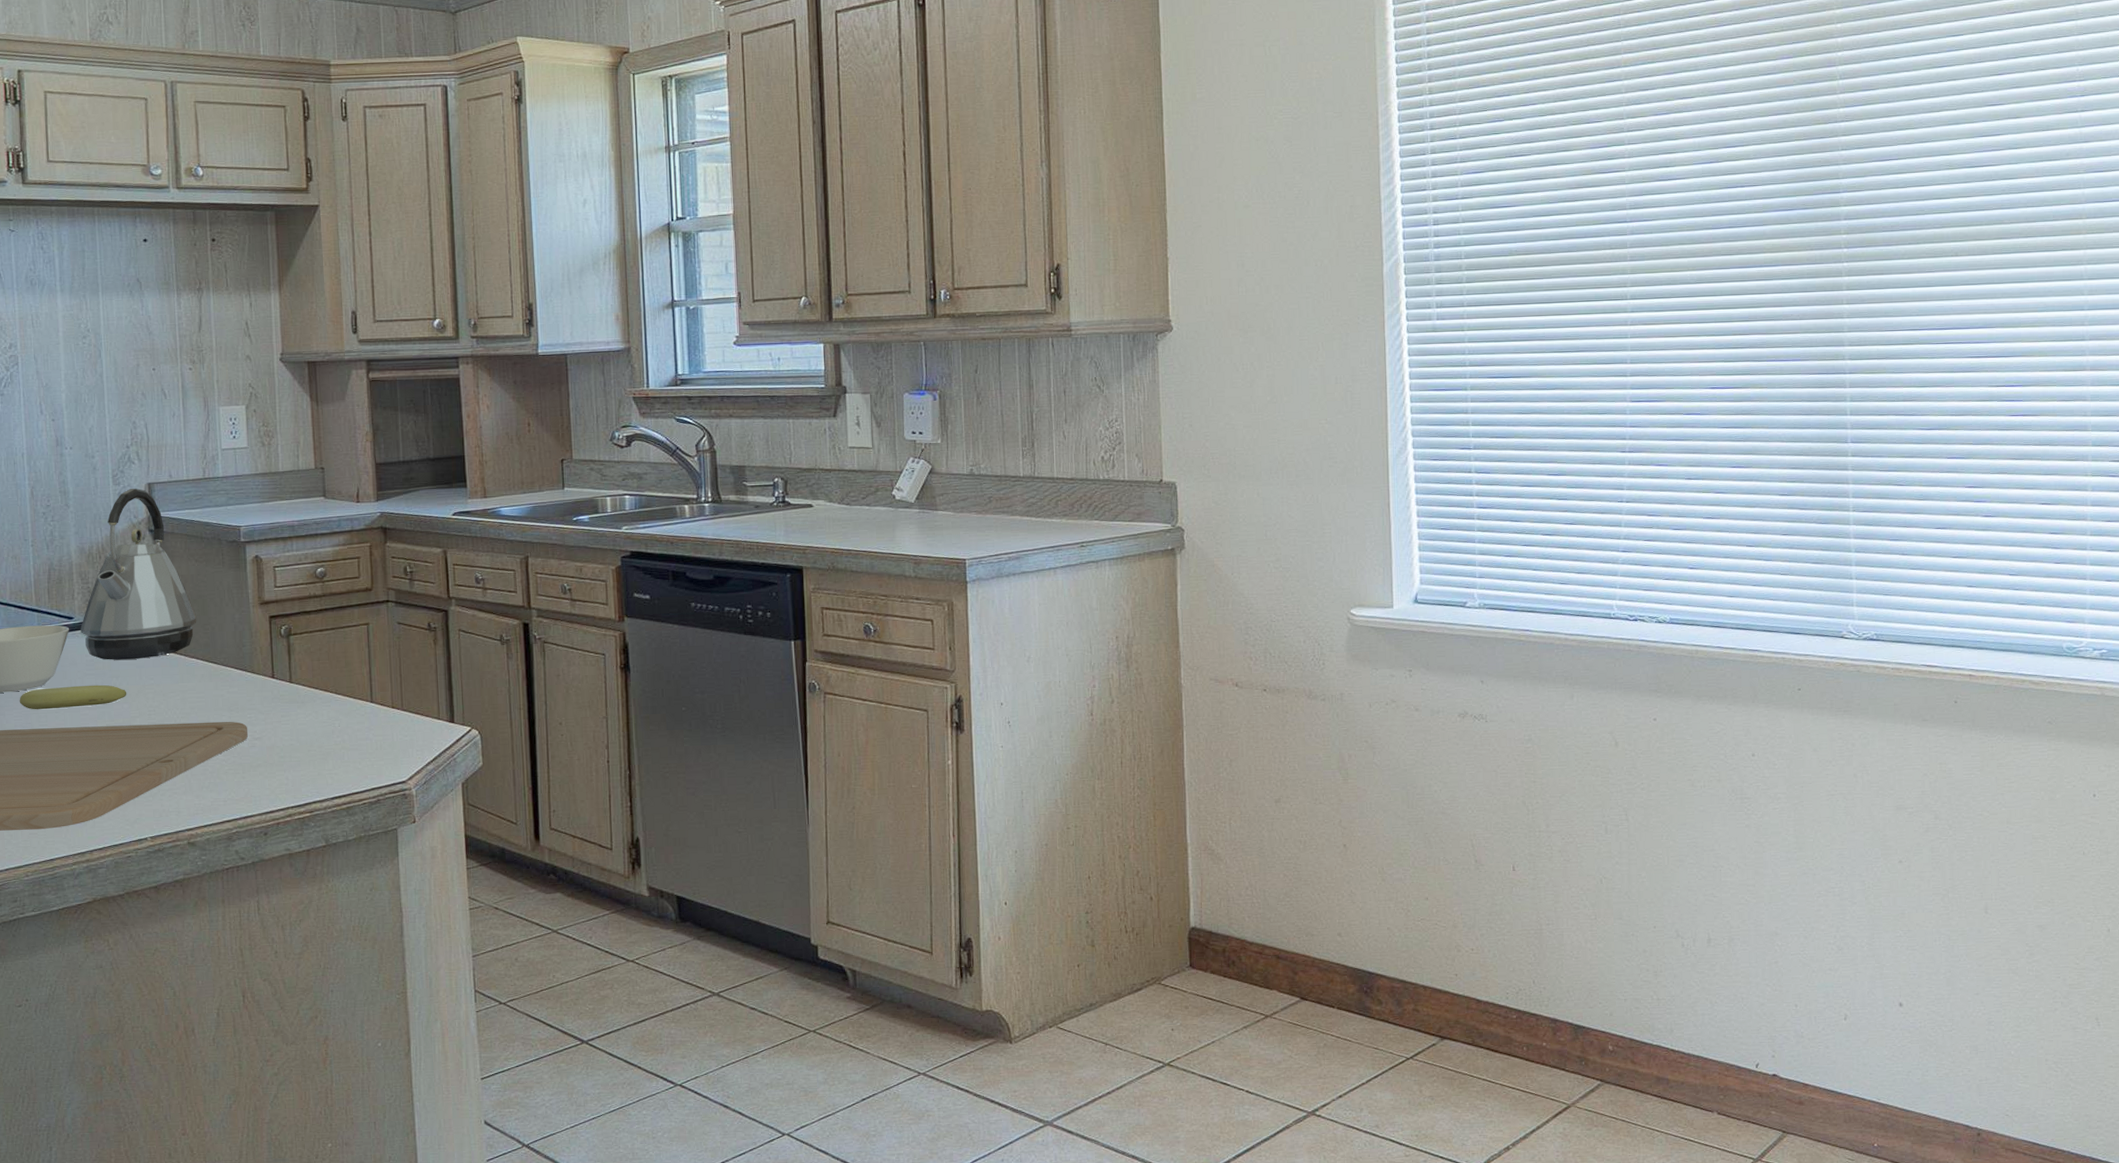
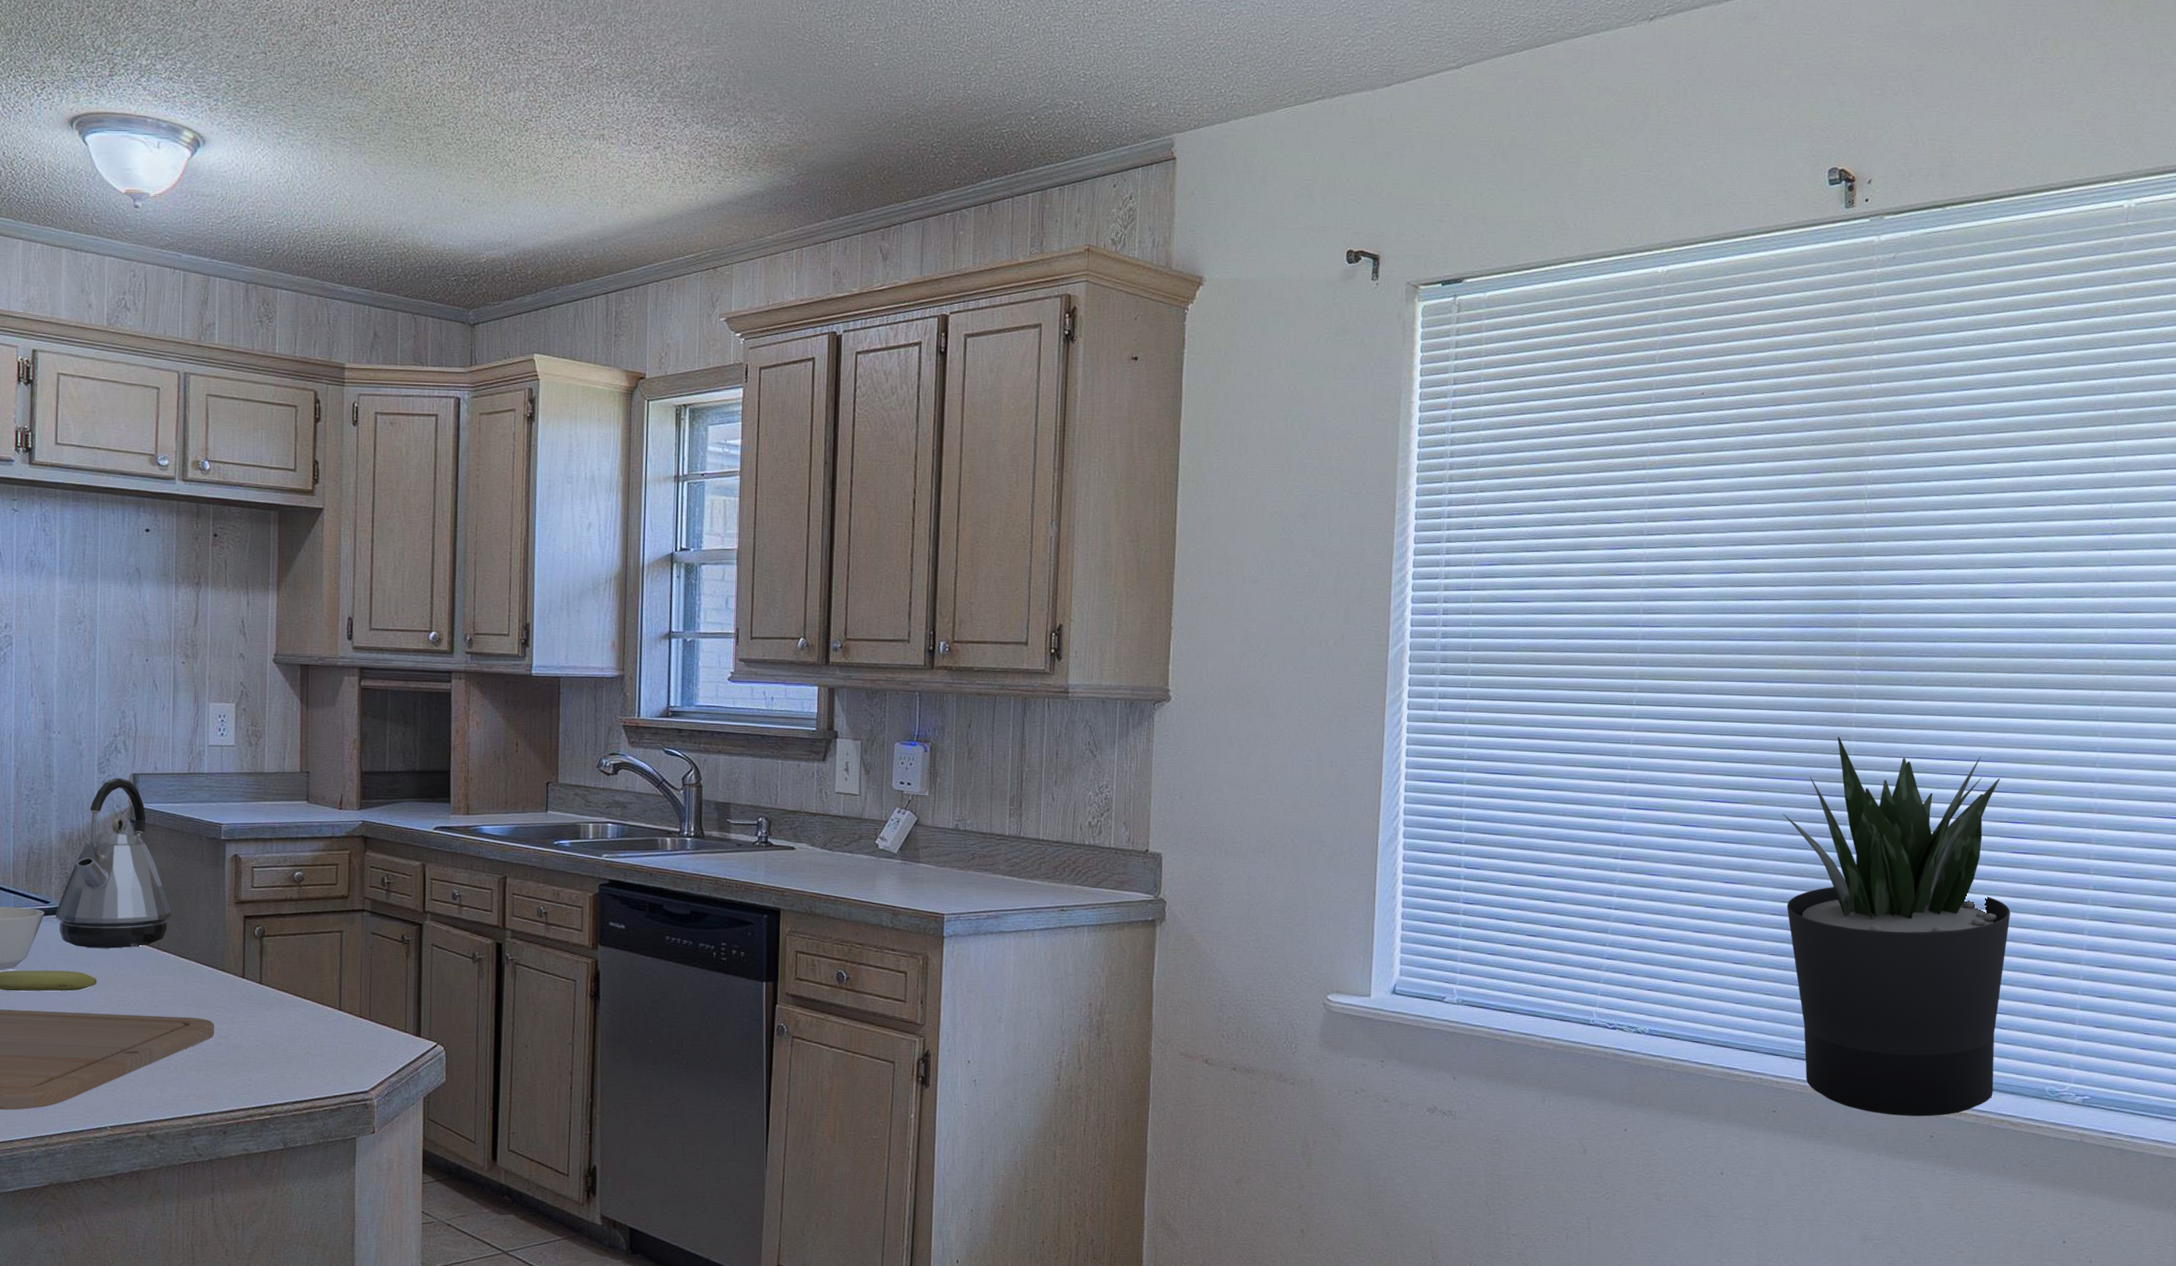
planter: none [1782,315,2014,684] -> present [1782,736,2010,1117]

